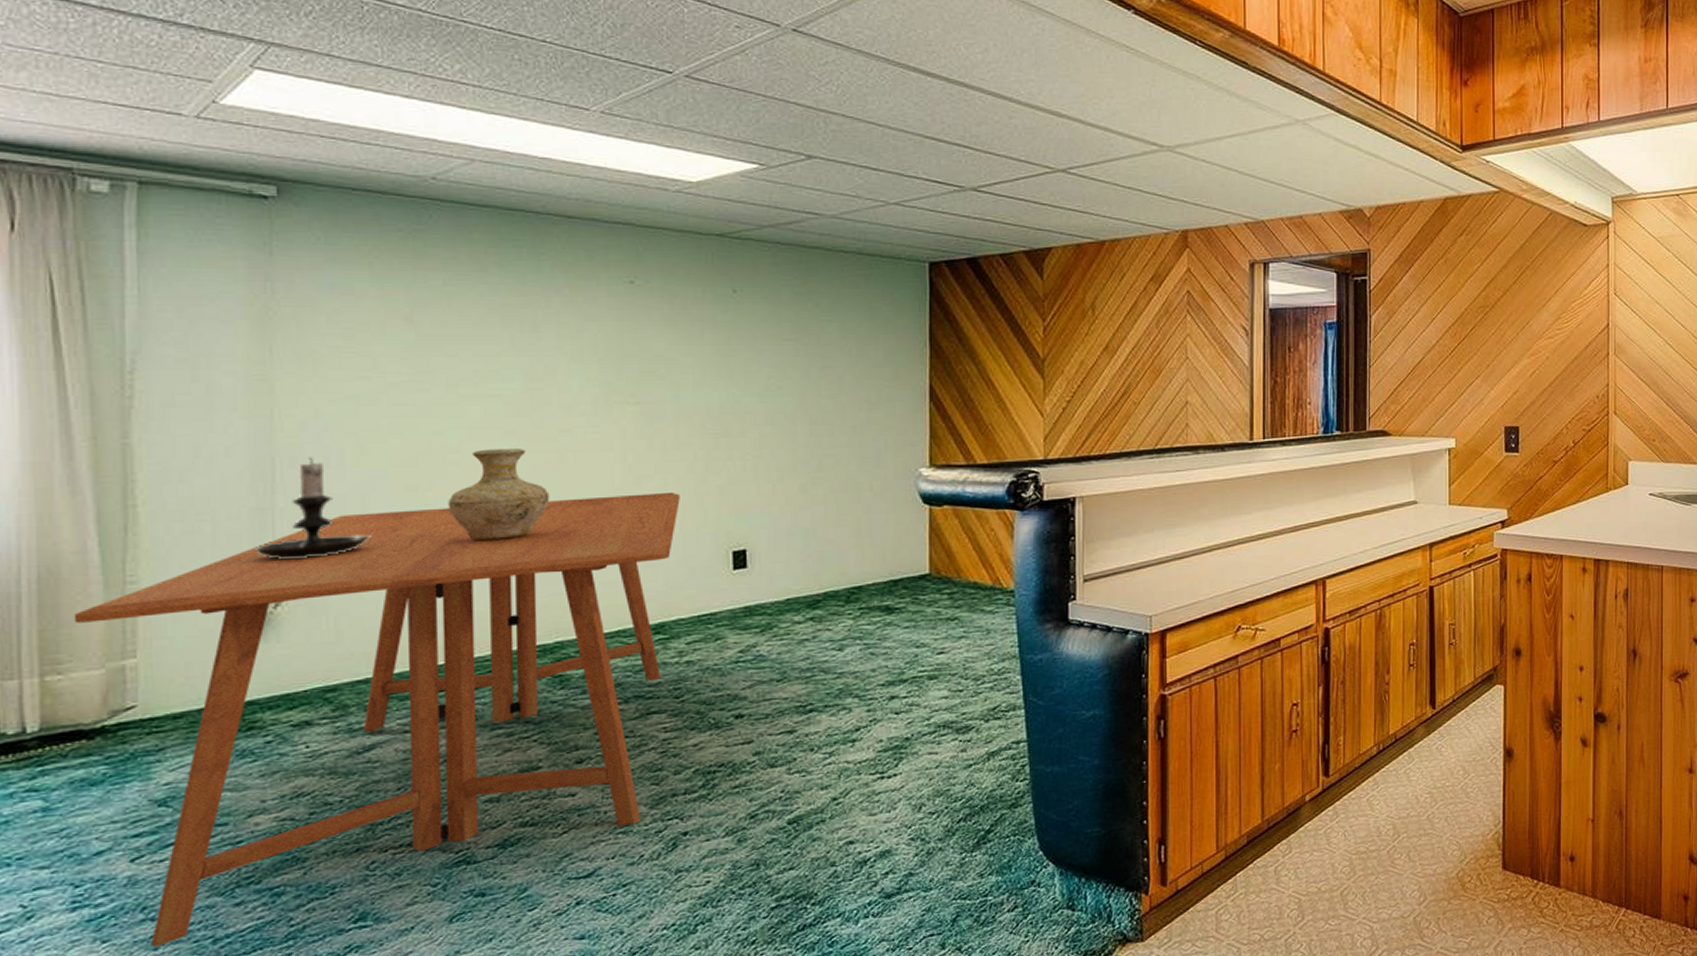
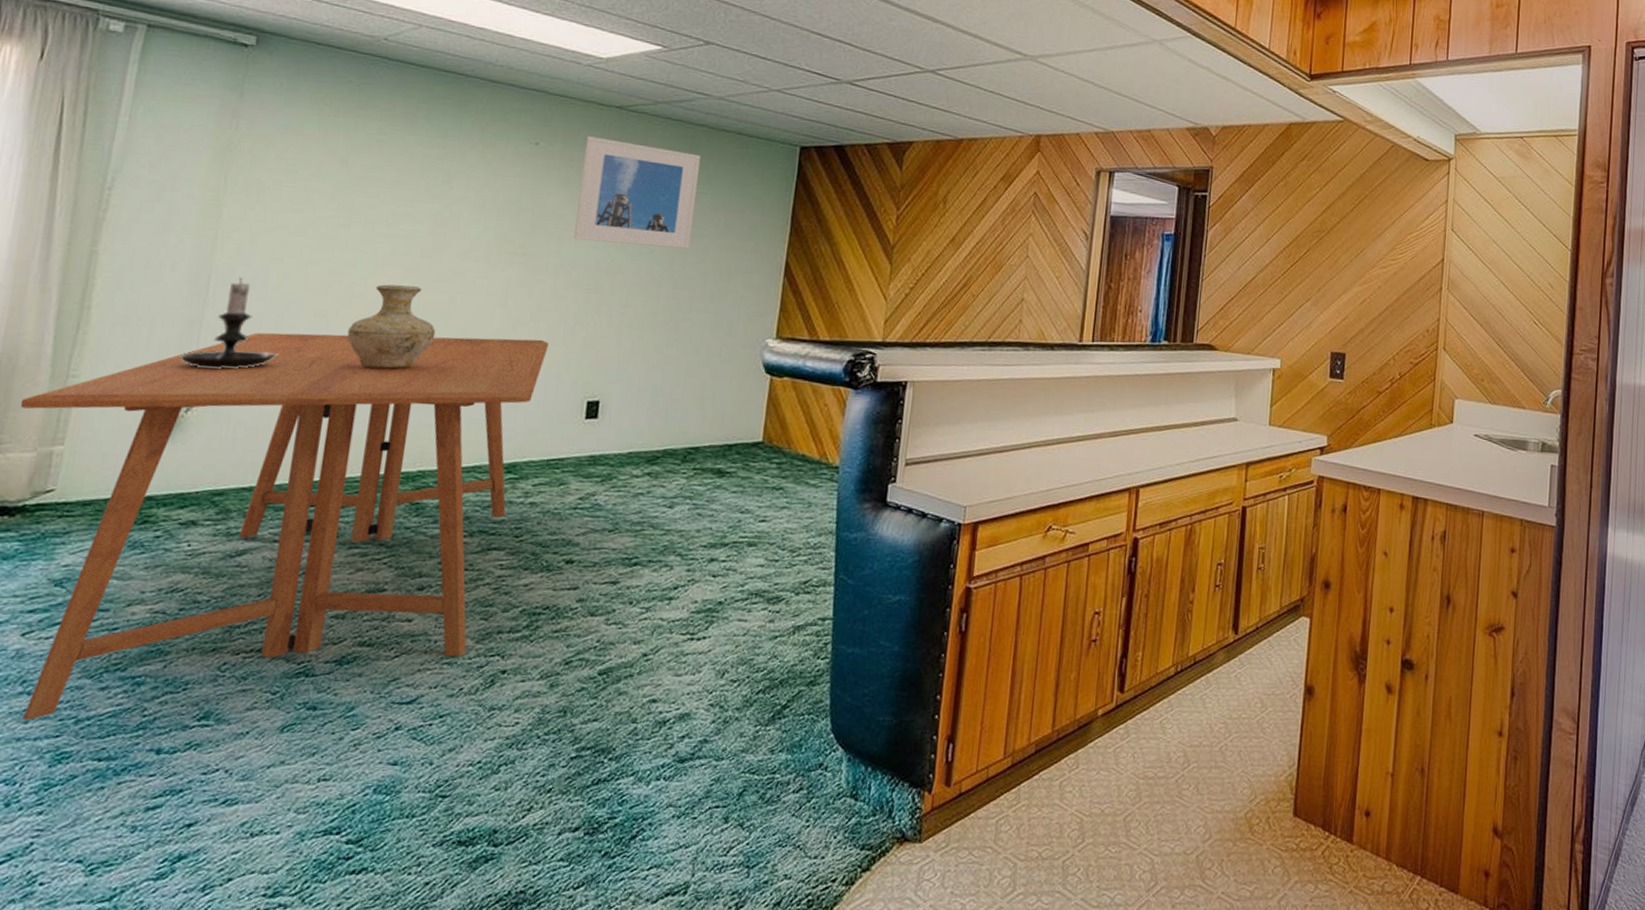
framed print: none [688,270,821,382] -> present [573,136,702,249]

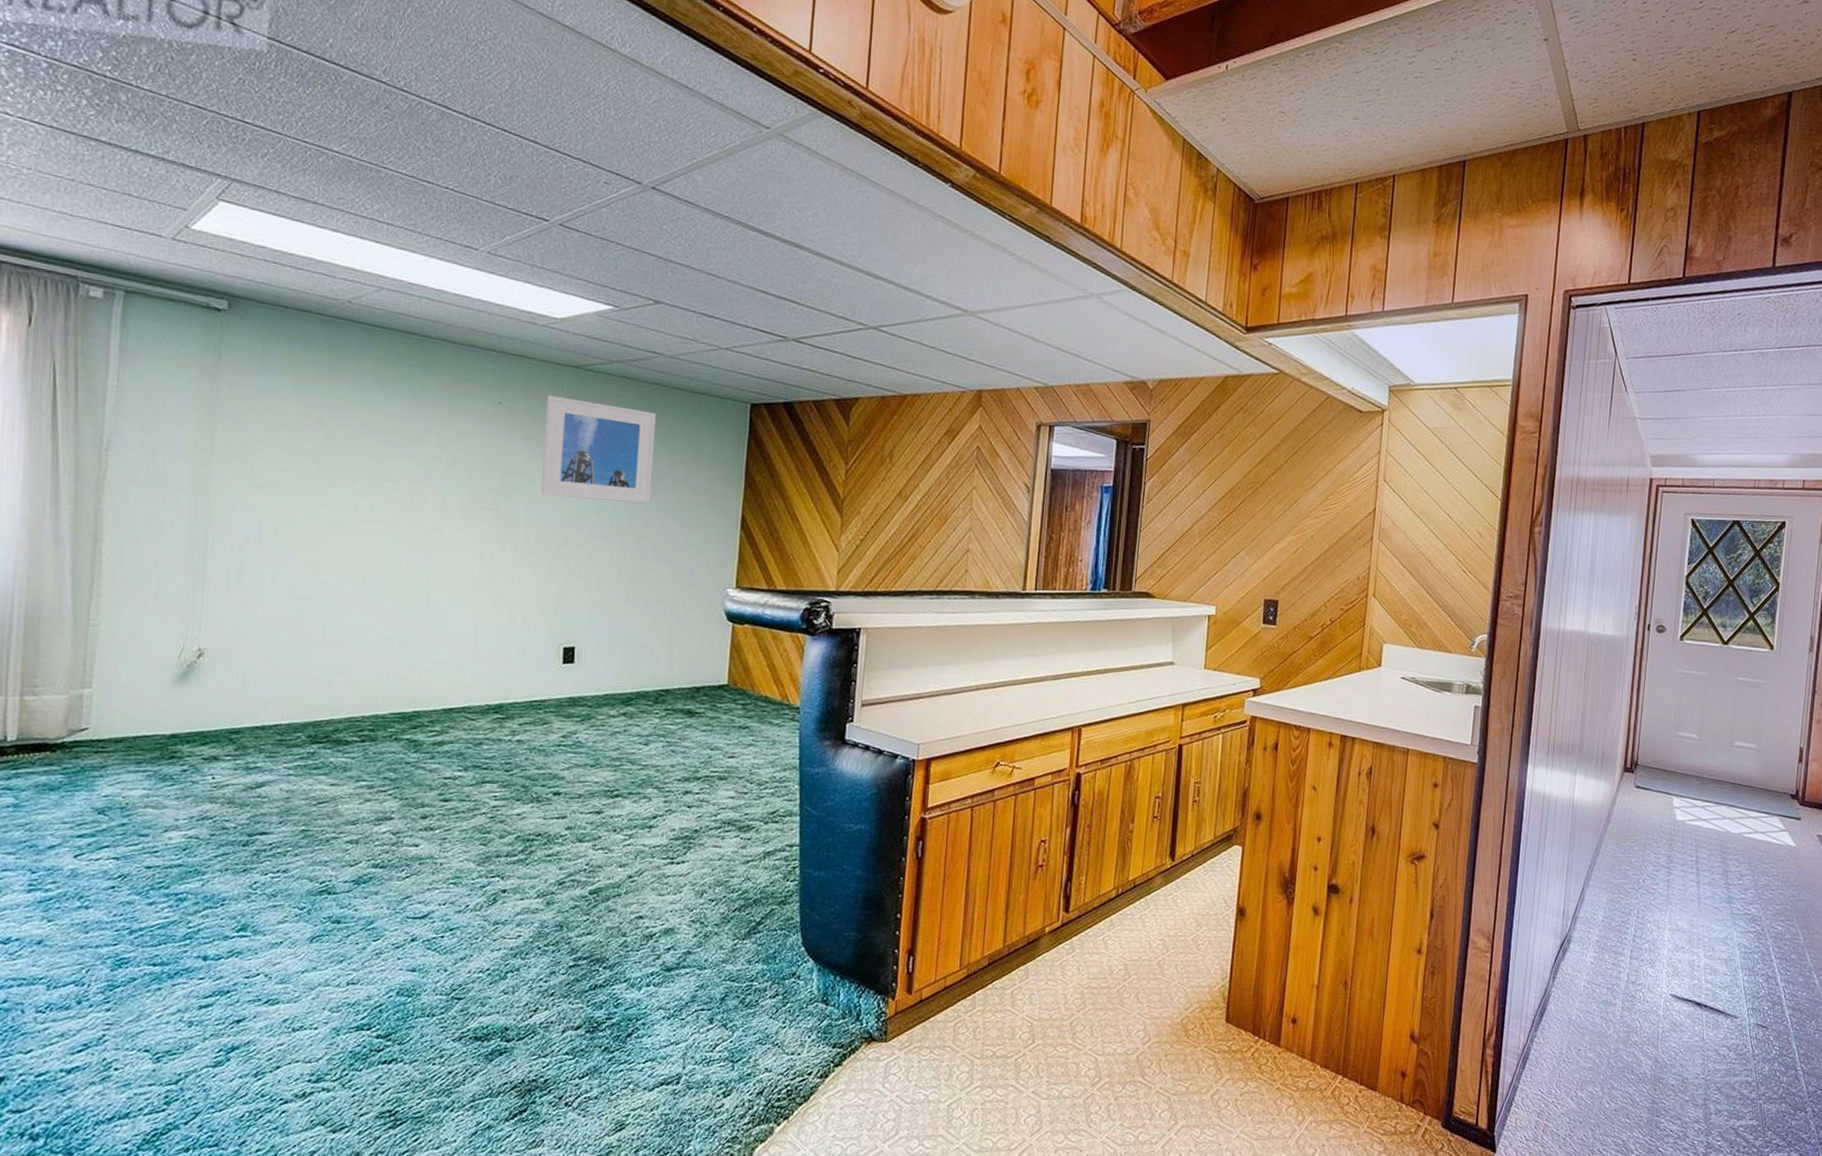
dining table: present [20,332,549,720] -> none [48,584,524,931]
candle holder: present [180,277,278,369] -> none [188,533,276,618]
vase: present [347,284,436,369] -> none [338,538,419,618]

